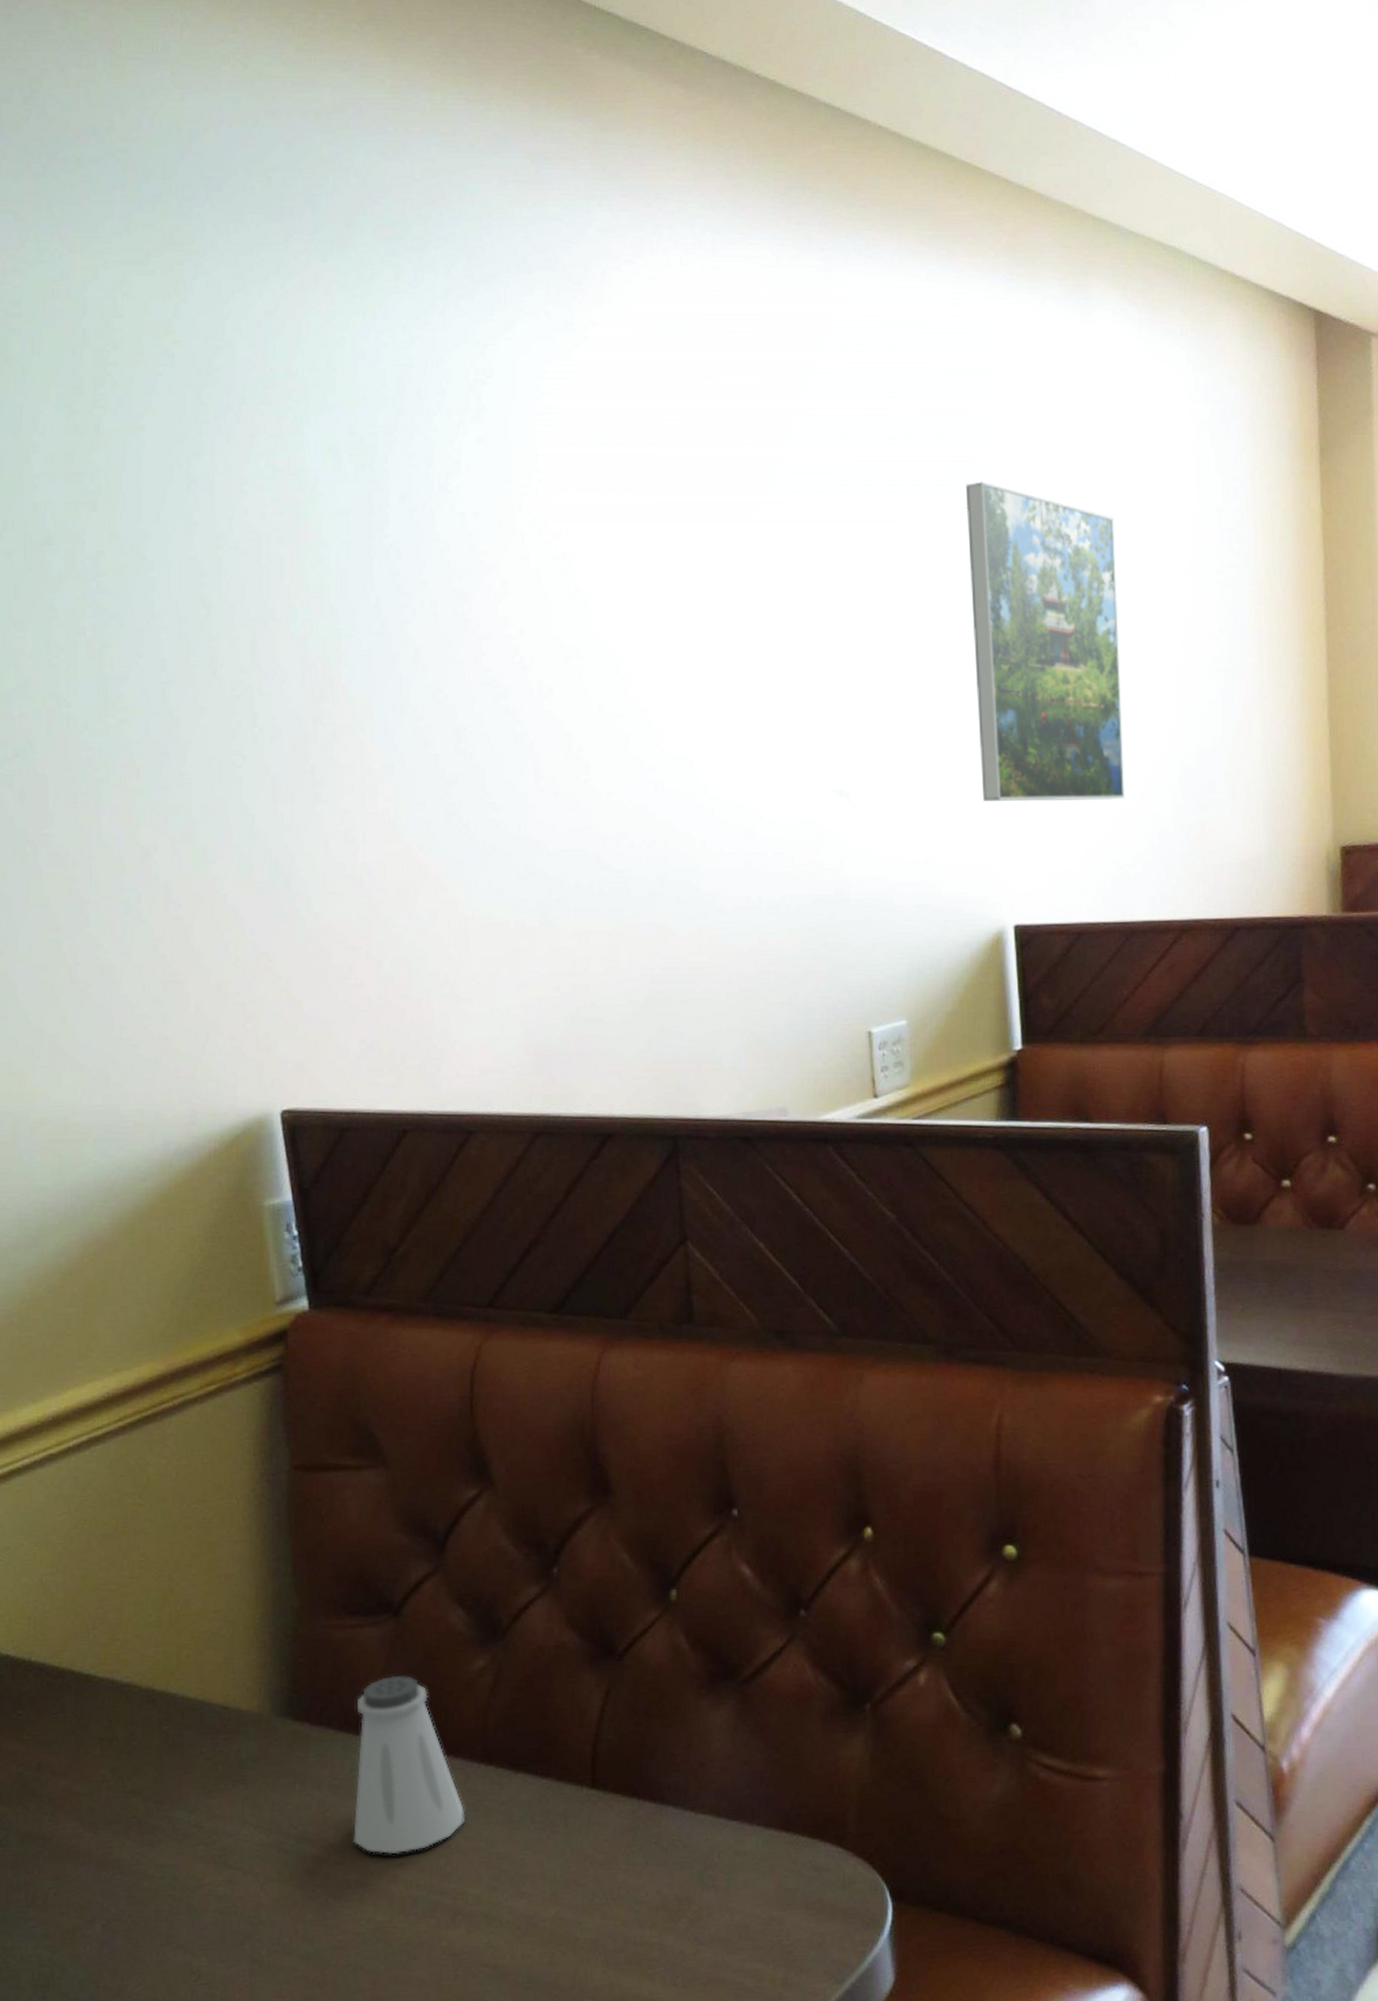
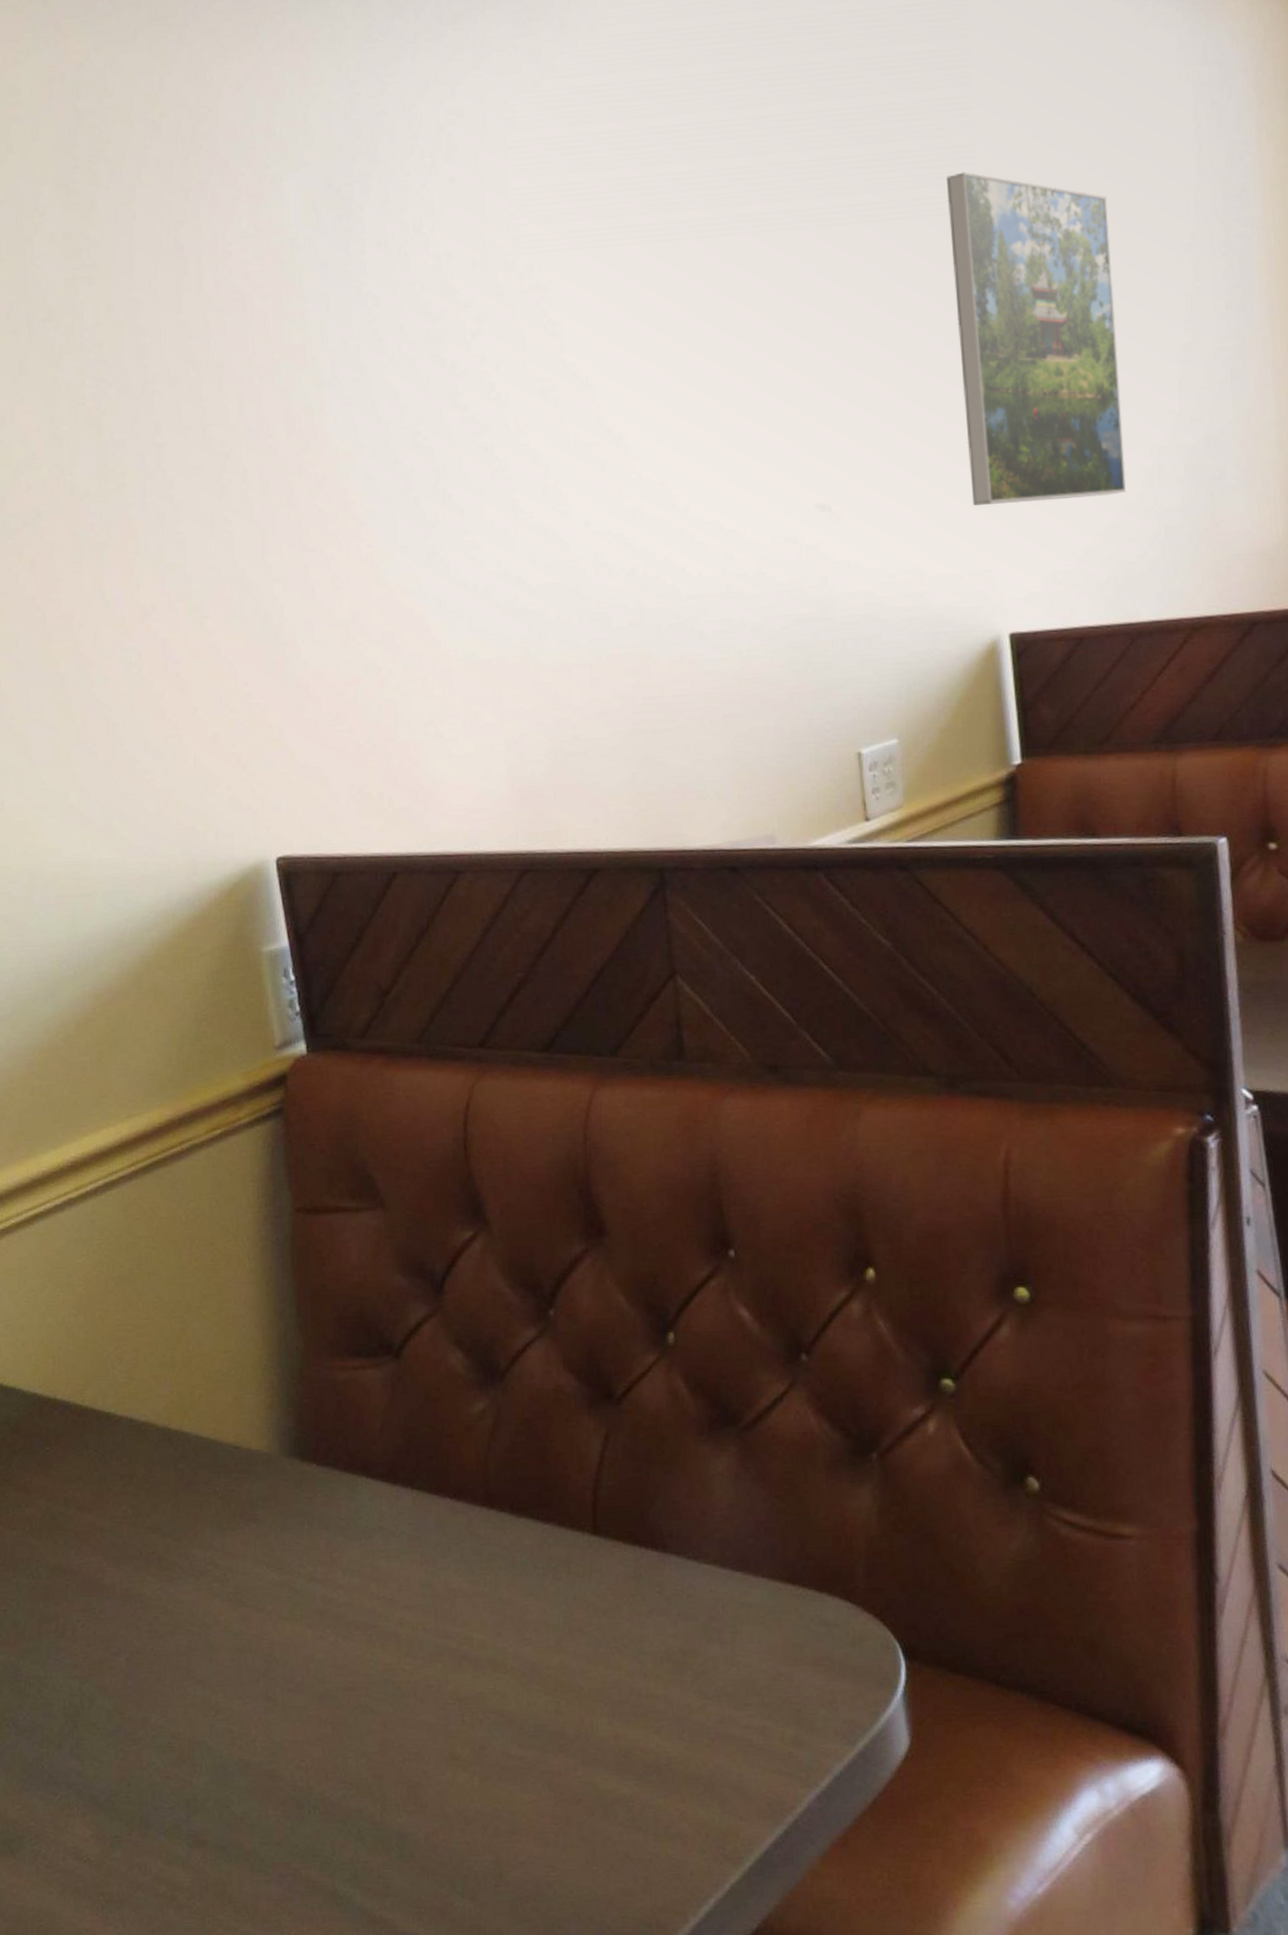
saltshaker: present [353,1675,464,1855] -> none [360,1417,468,1597]

